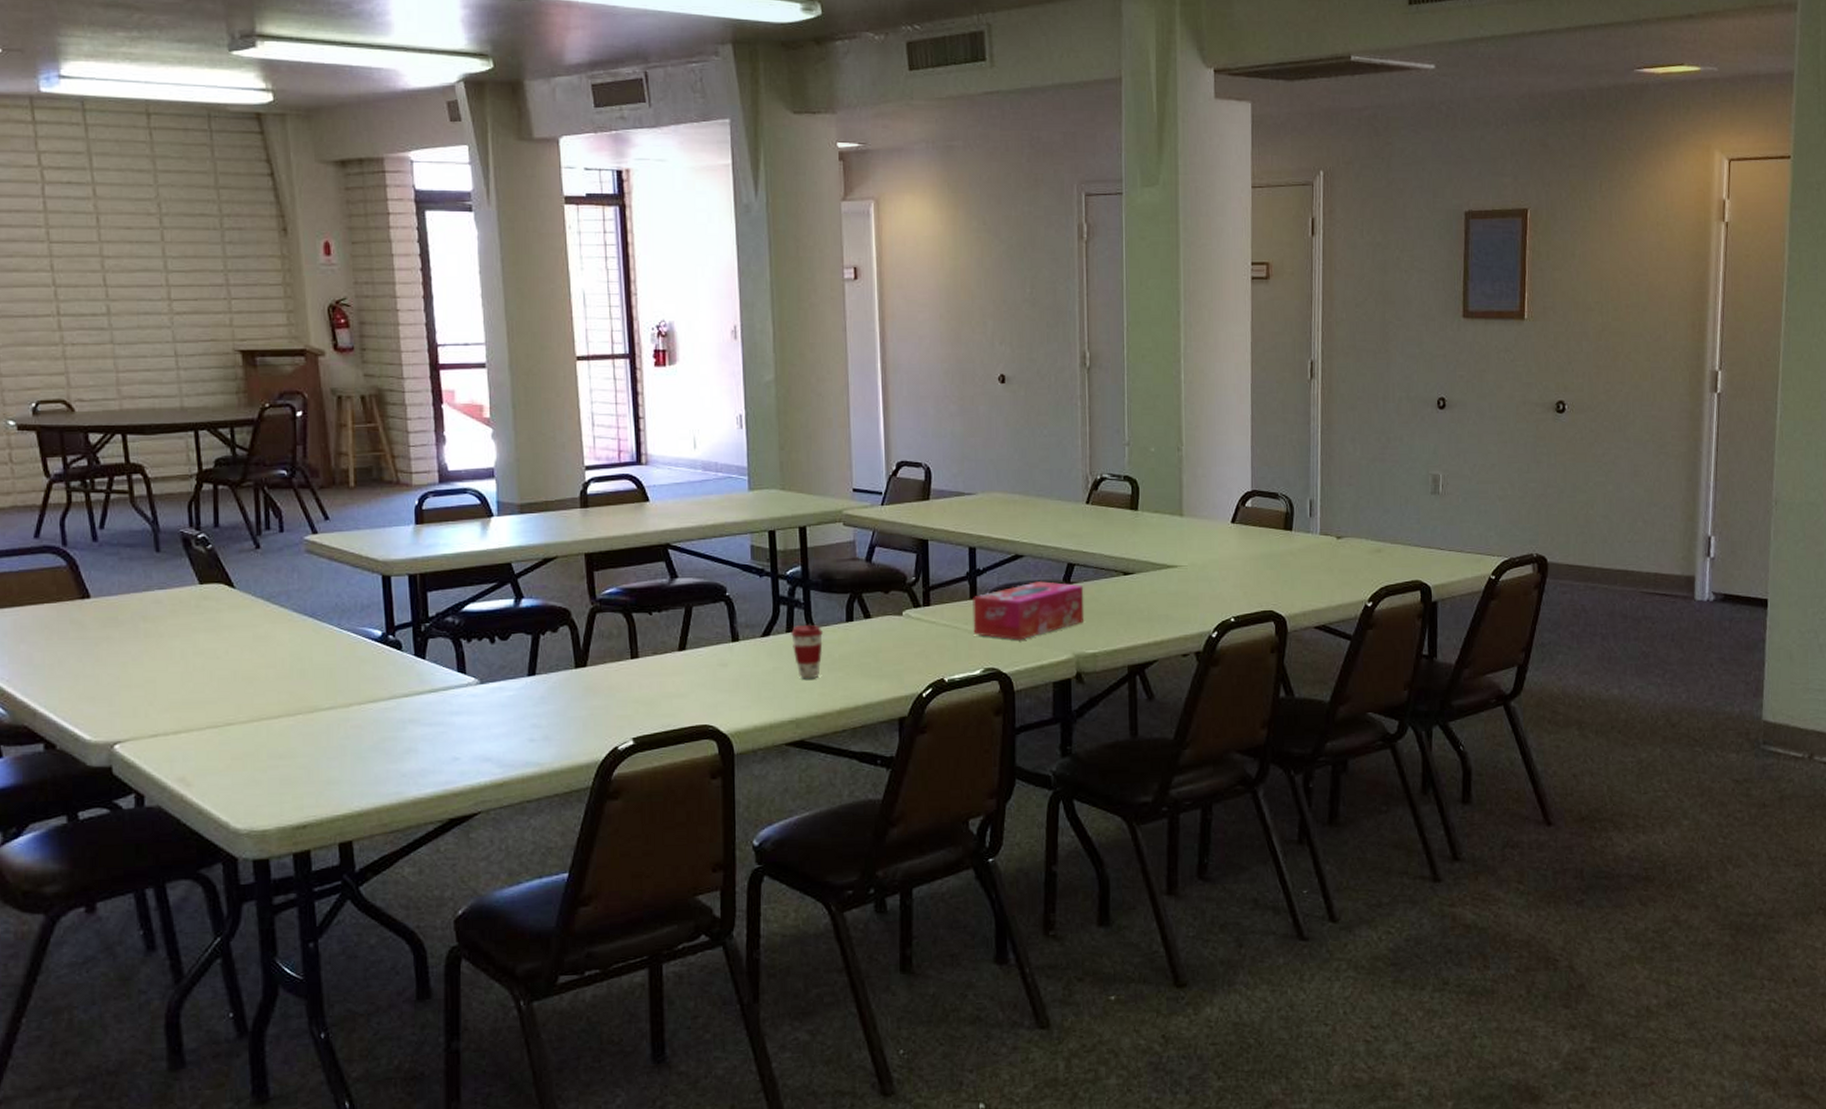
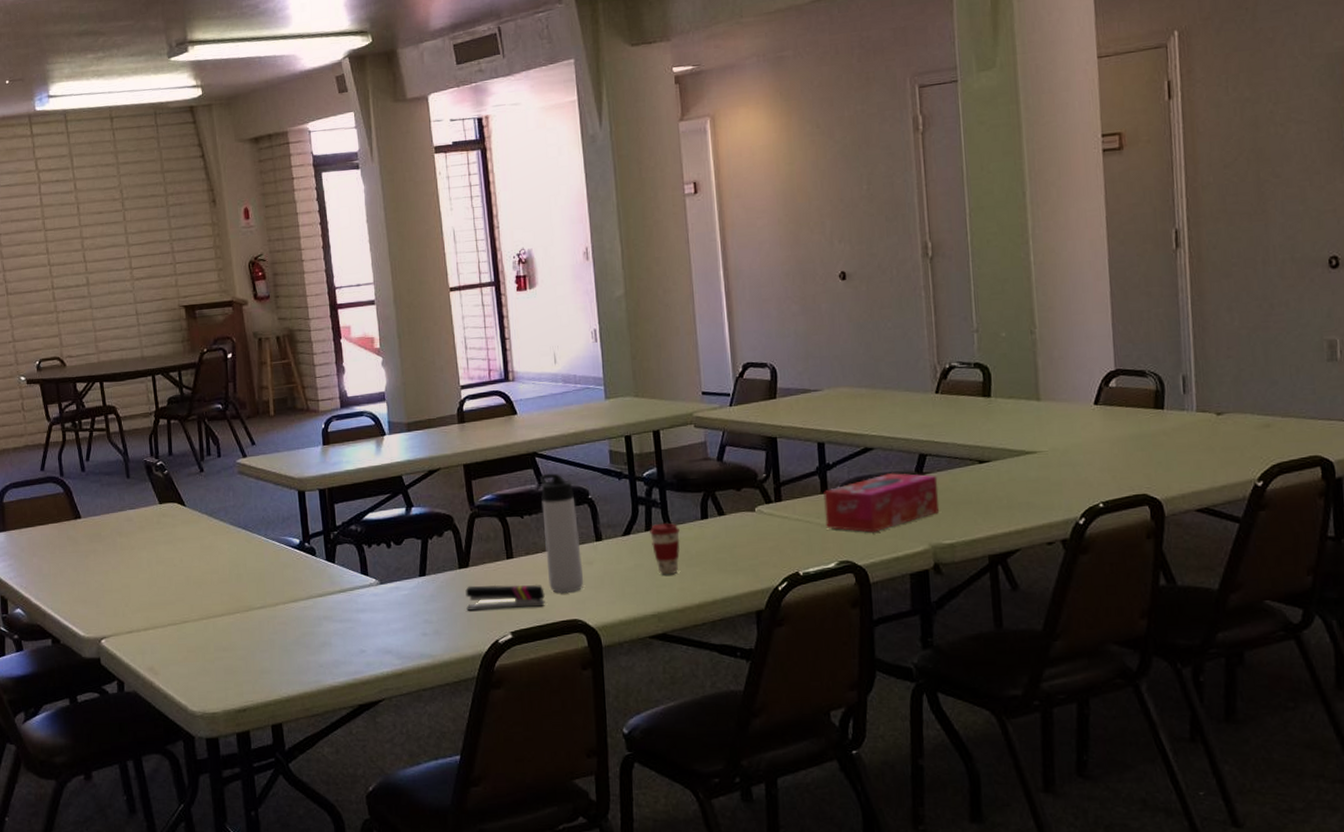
stapler: none [582,686,673,715] -> present [465,584,545,611]
thermos bottle: none [673,567,717,698] -> present [540,473,584,594]

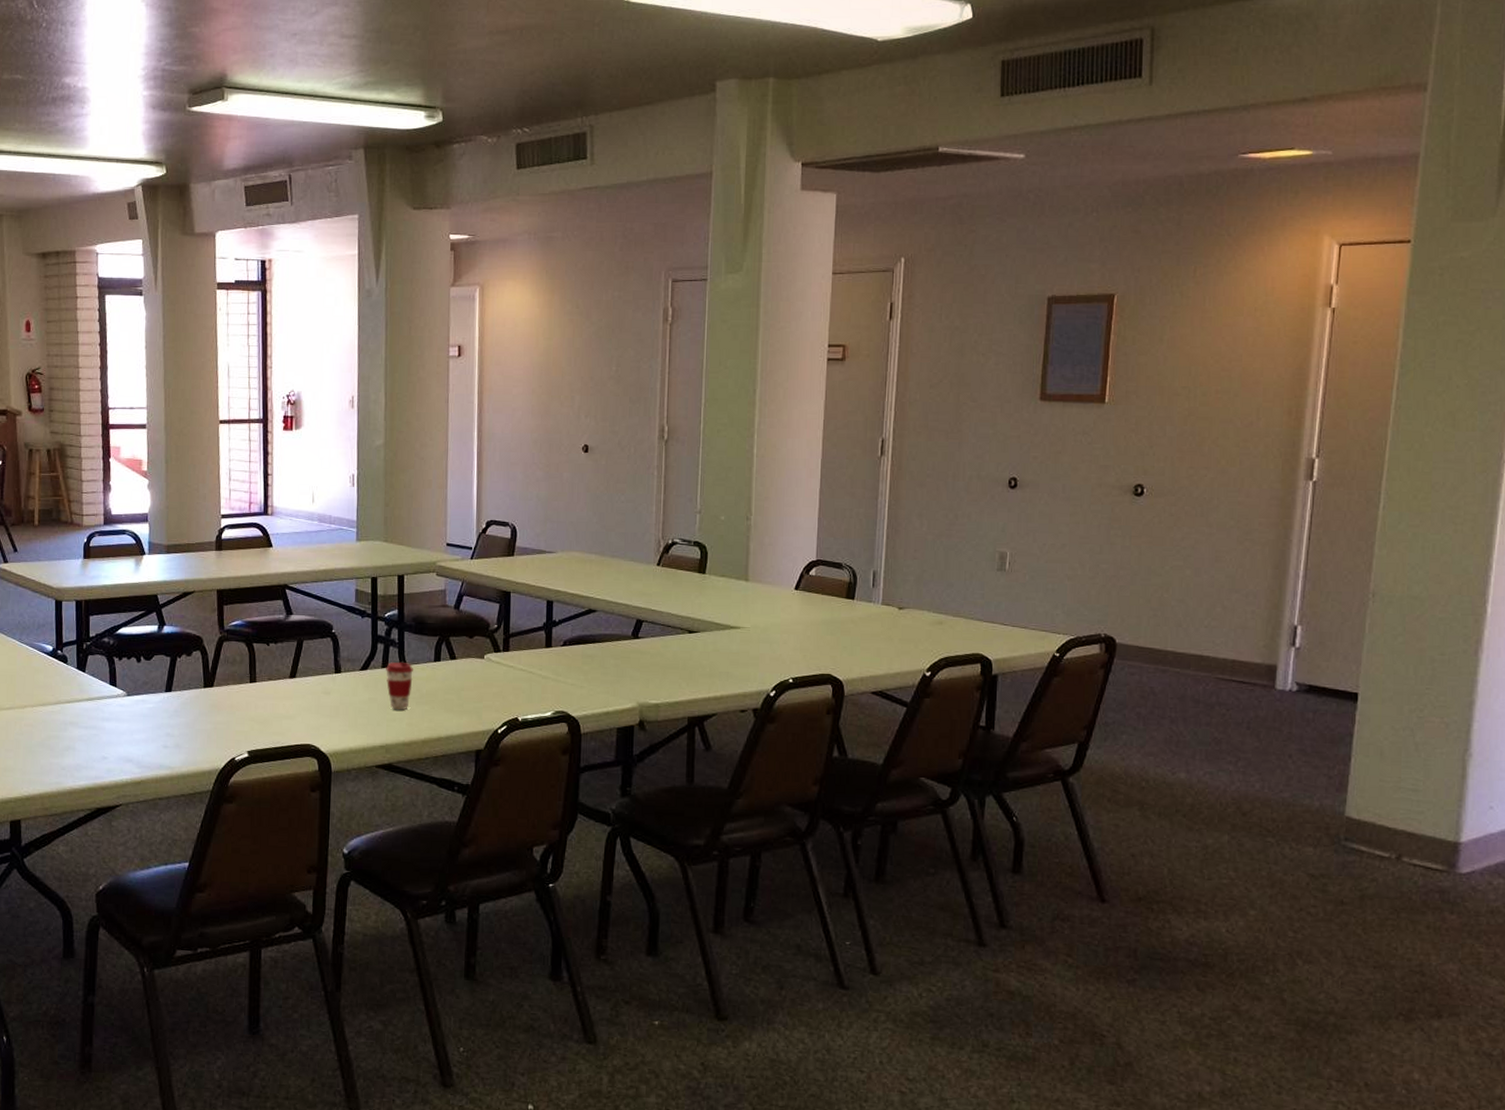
stapler: present [465,584,545,611] -> none [207,704,283,730]
thermos bottle: present [540,473,584,594] -> none [287,605,321,720]
tissue box: present [823,473,940,533] -> none [547,635,651,688]

